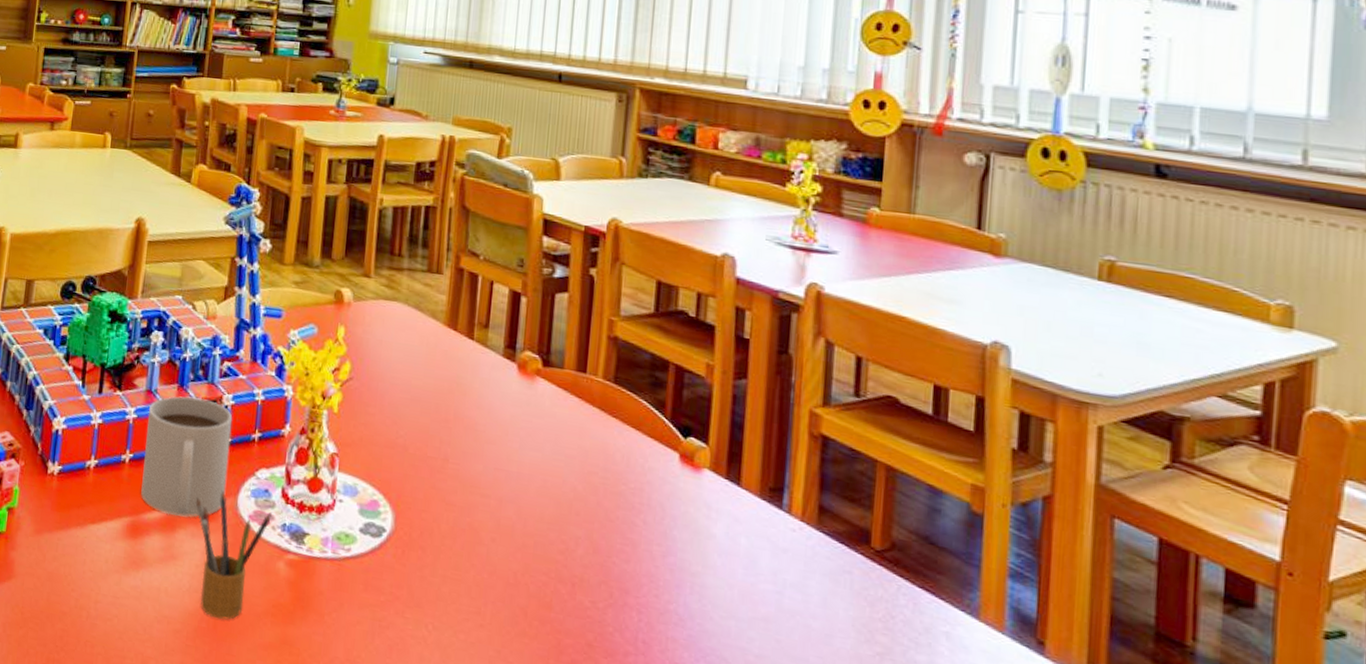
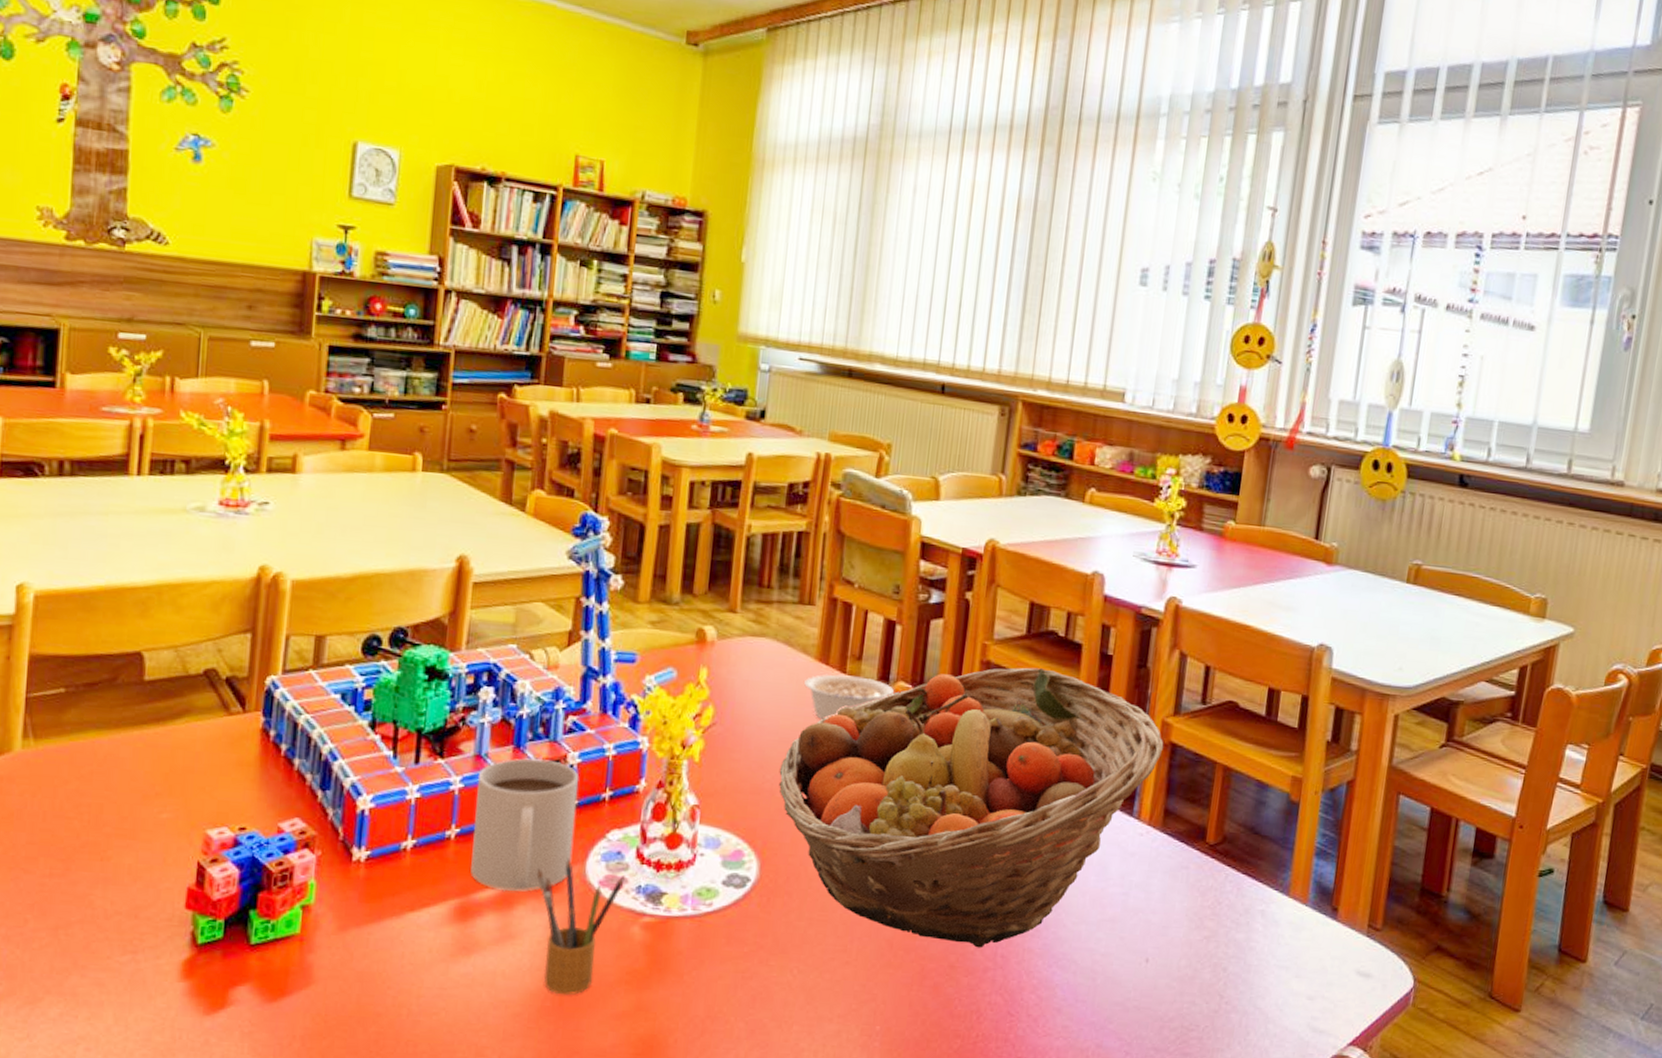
fruit basket: none [411,344,814,630] -> present [779,667,1164,948]
legume: none [434,339,526,382] -> present [804,674,899,719]

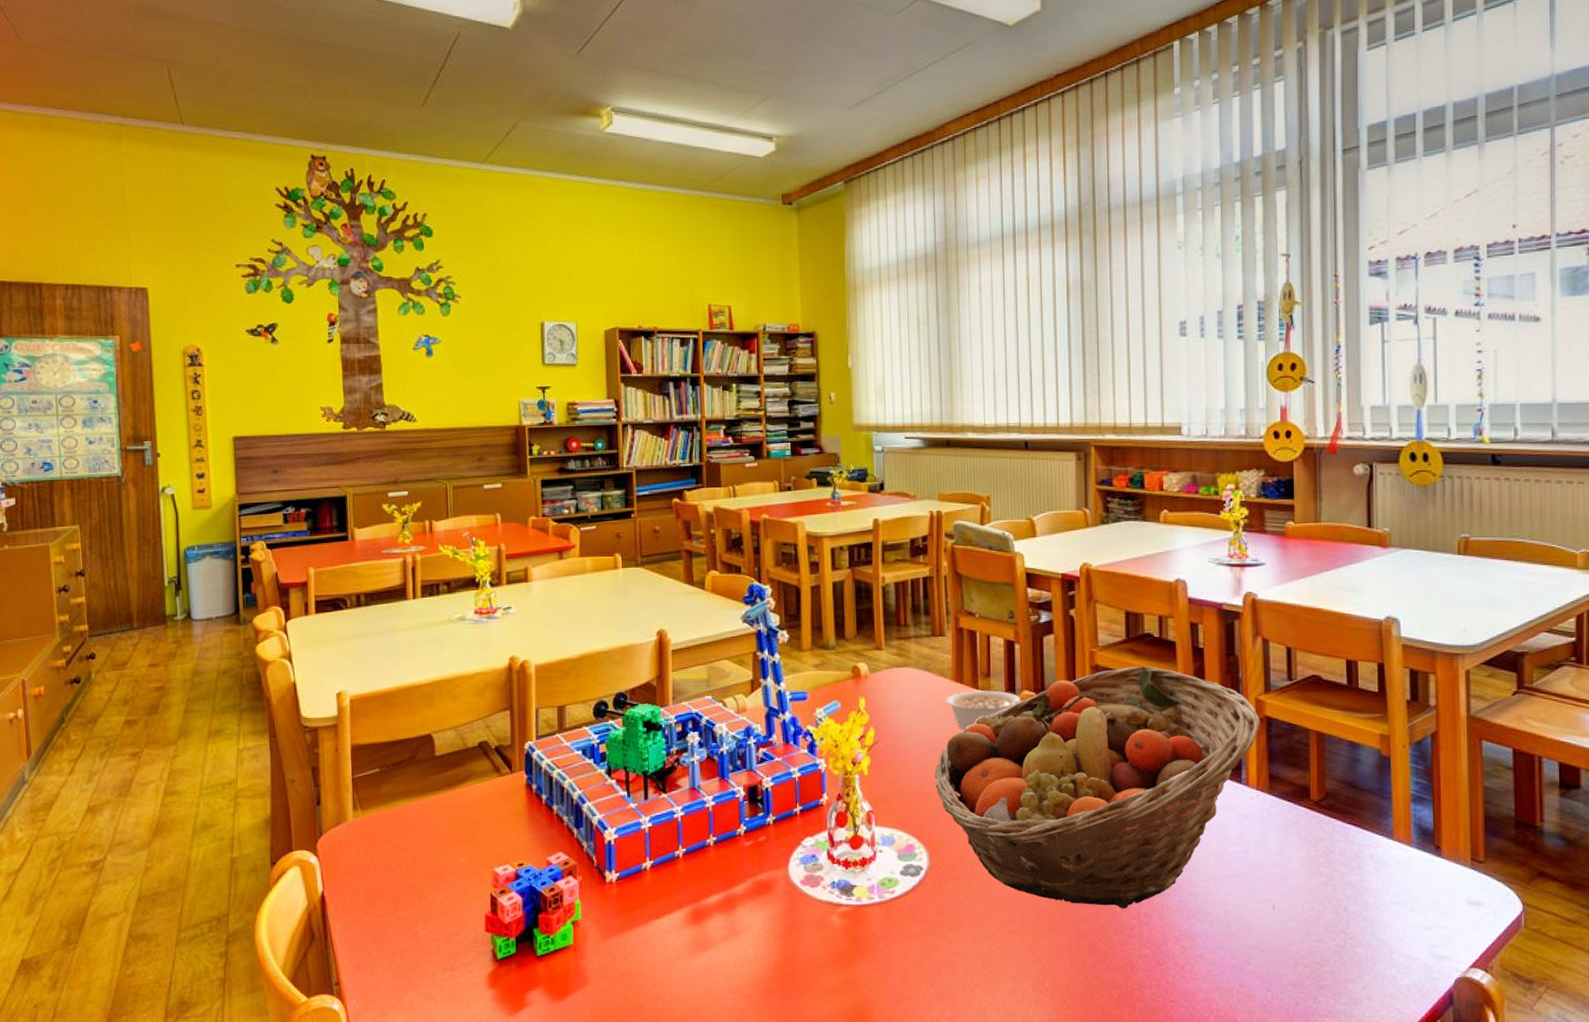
mug: present [471,757,579,892] -> none [694,785,777,896]
pencil box: present [537,858,625,996] -> none [750,864,821,977]

